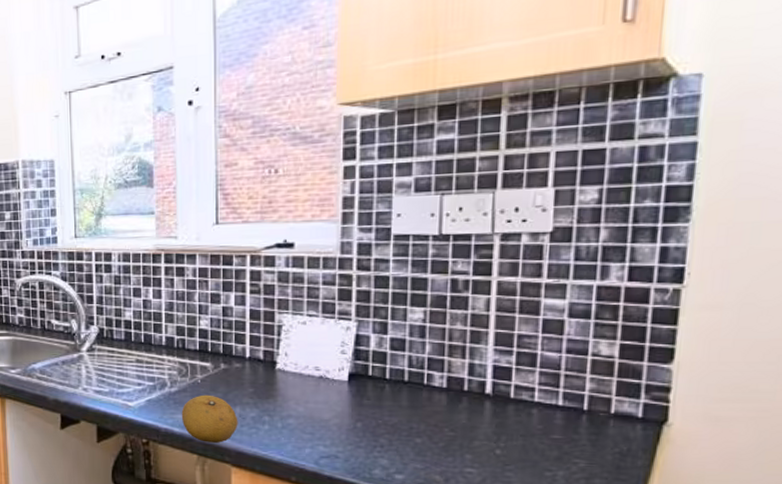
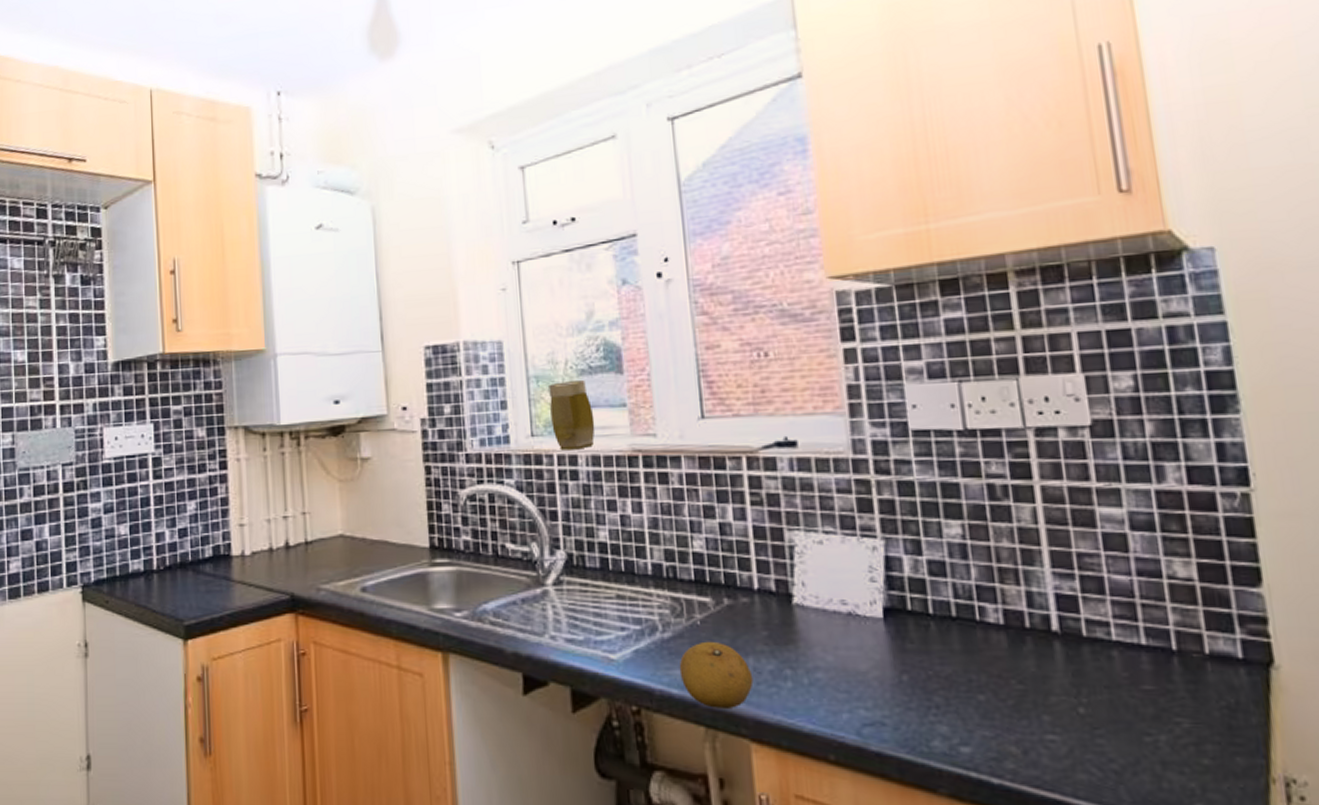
jar: none [91,193,127,249] -> present [549,380,595,451]

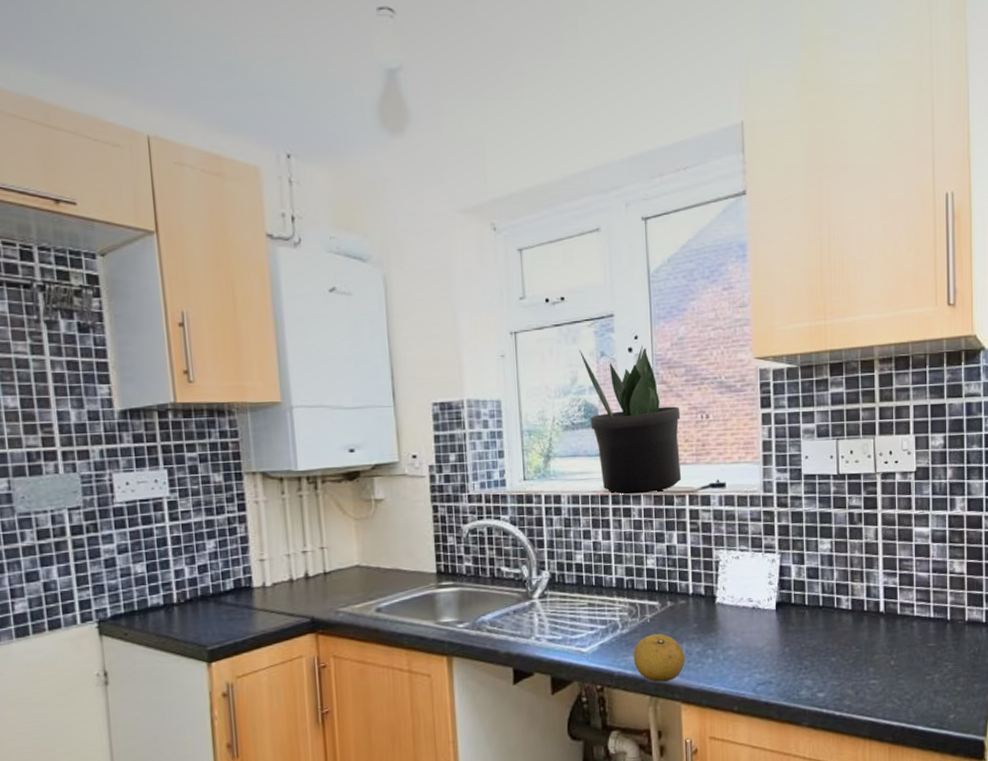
jar: present [549,380,595,451] -> none [539,435,576,492]
planter: none [596,269,736,455] -> present [580,345,682,495]

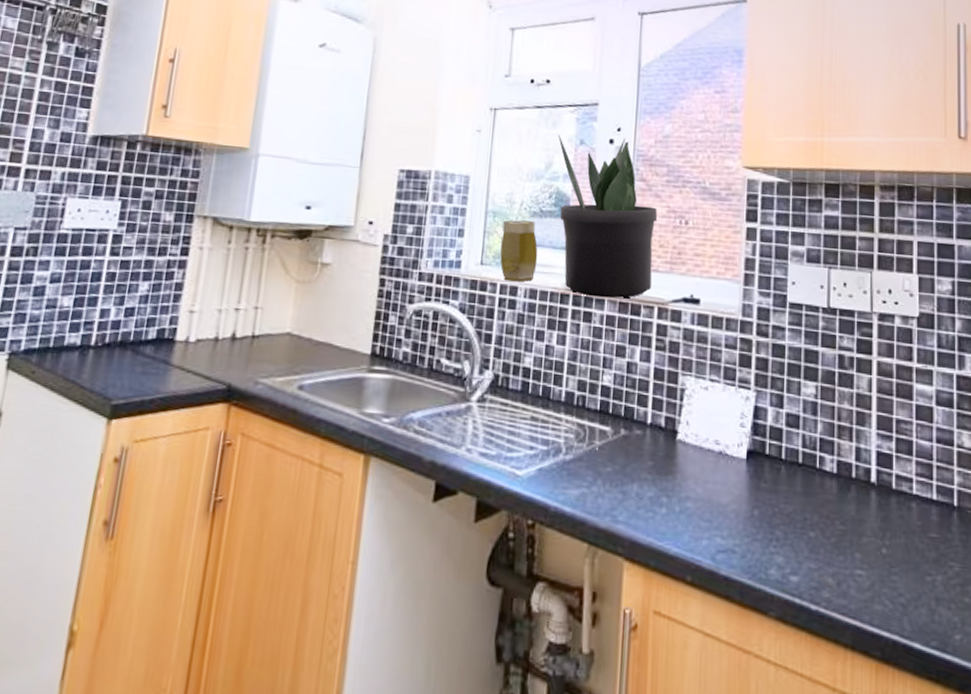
jar: none [539,435,576,492] -> present [500,220,538,282]
fruit: present [633,633,686,682] -> none [574,466,635,529]

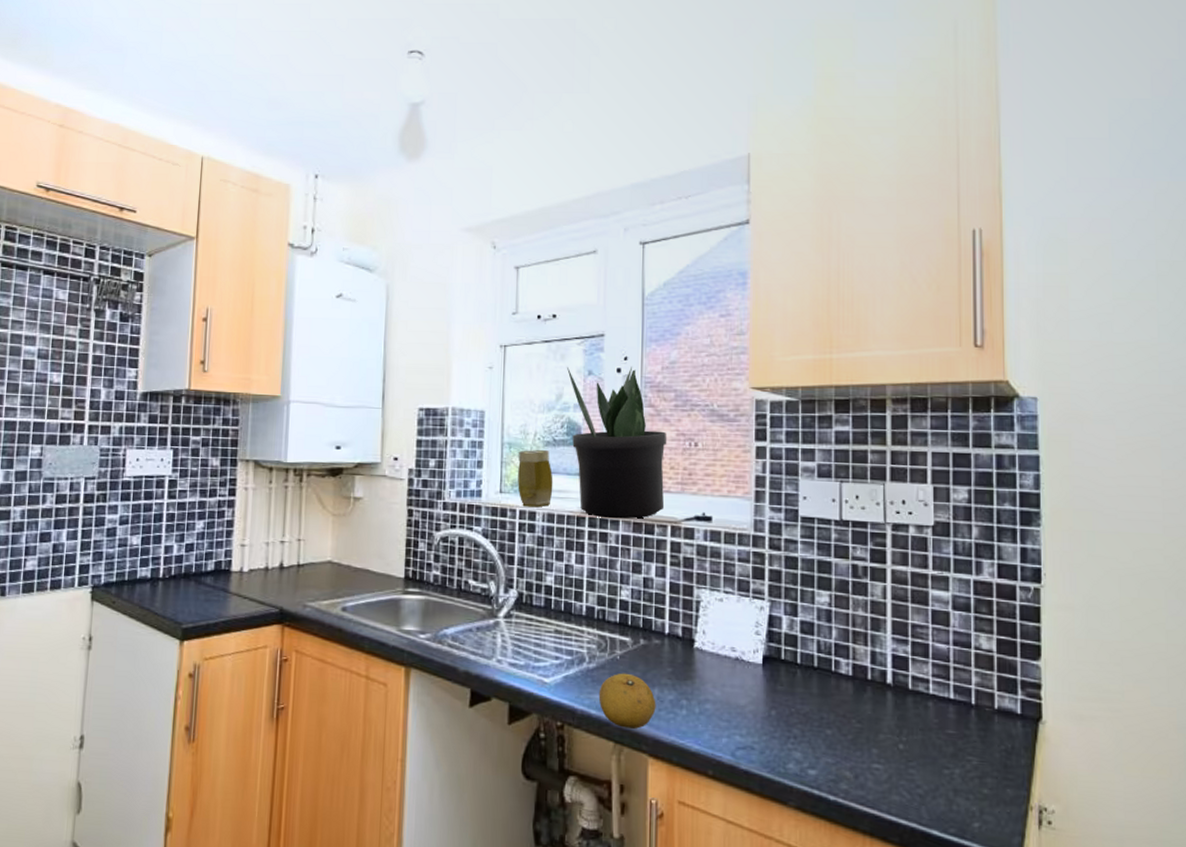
fruit: none [574,466,635,529] -> present [598,673,656,729]

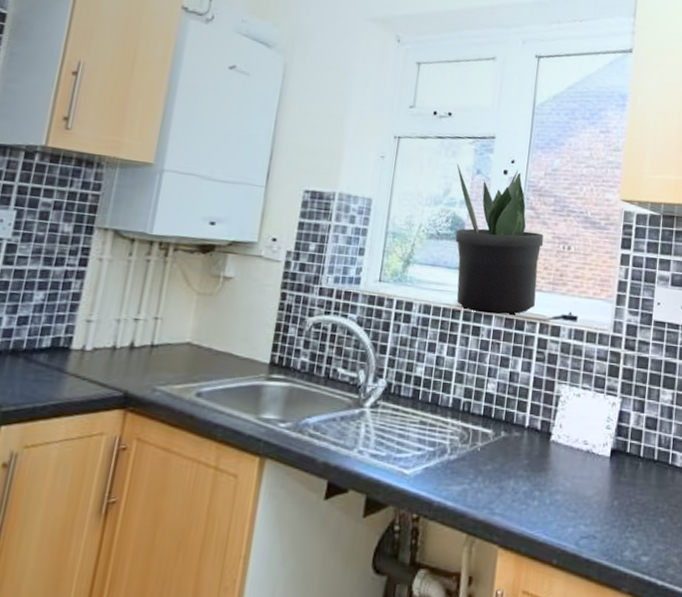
jar: present [518,450,553,508] -> none [397,241,434,298]
fruit: present [598,673,656,729] -> none [456,464,511,520]

